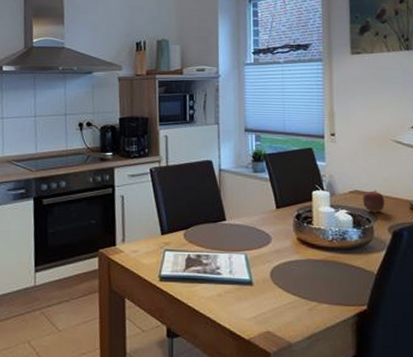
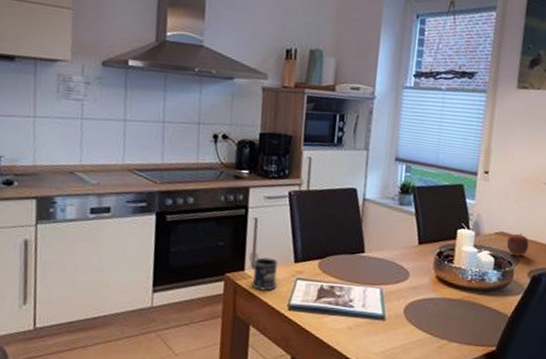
mug: none [120,226,147,264] -> present [249,251,279,291]

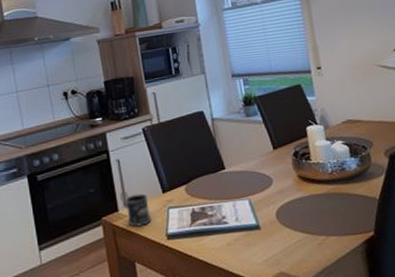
apple: present [506,233,529,257] -> none [355,116,379,140]

